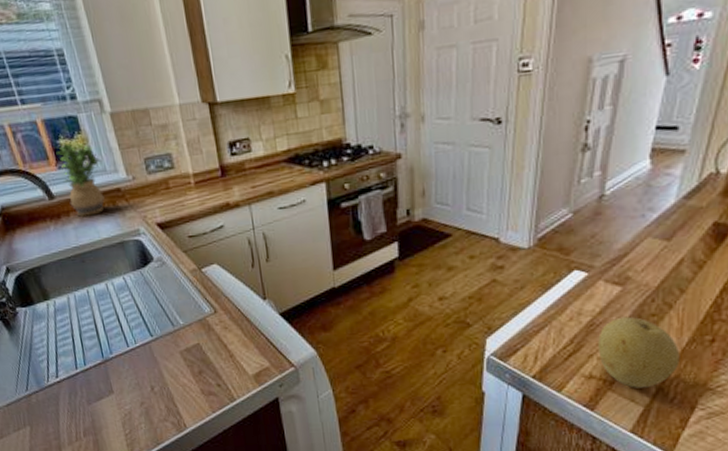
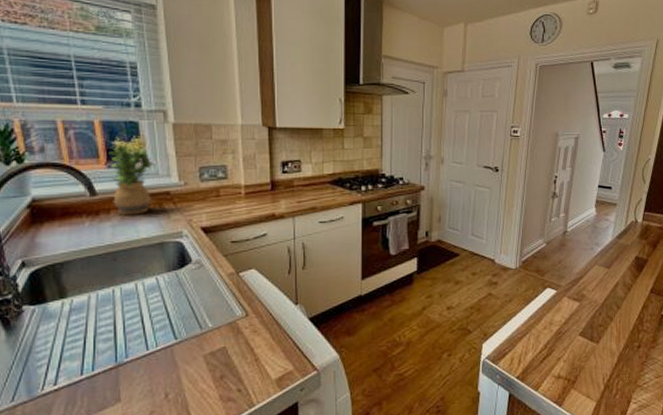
fruit: present [598,317,680,388] -> none [564,327,619,386]

